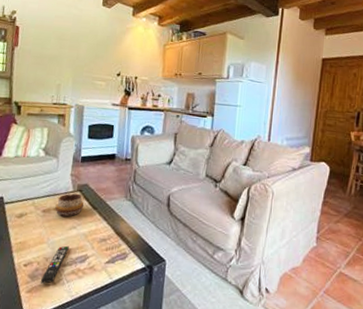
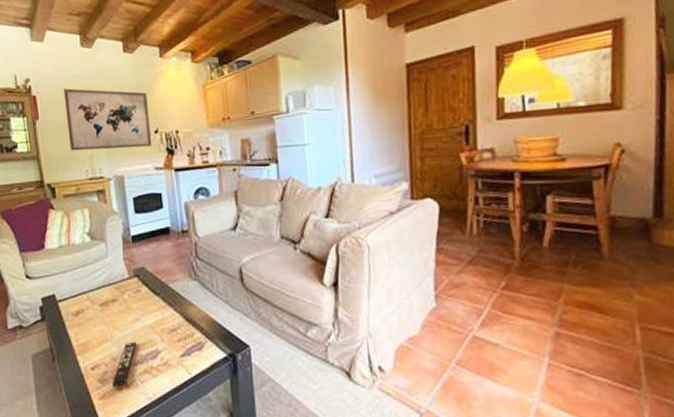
wall art: none [41,25,116,86] -> present [63,88,152,151]
decorative bowl: present [55,193,85,217] -> none [113,279,145,308]

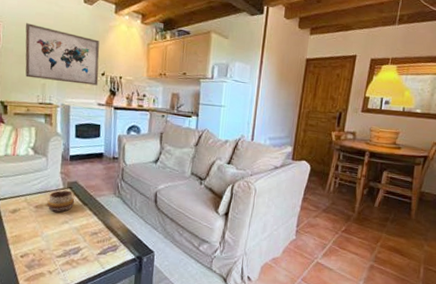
remote control: present [111,341,137,388] -> none [37,238,62,273]
decorative bowl: none [113,279,145,308] -> present [47,190,75,212]

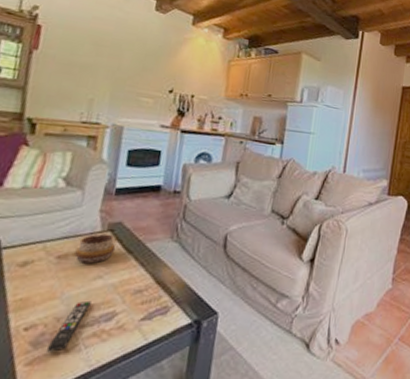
wall art: present [25,23,100,86] -> none [68,27,170,104]
remote control: none [37,238,62,273] -> present [46,300,92,352]

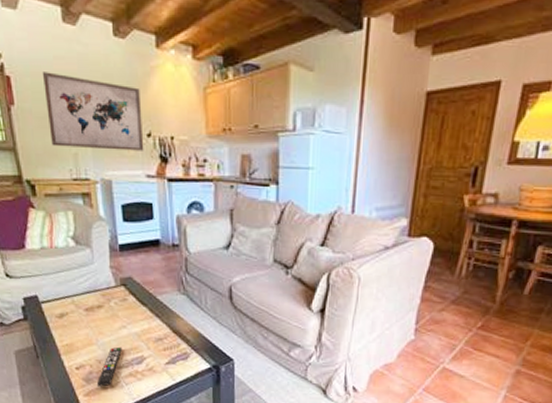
wall art: none [68,27,170,104] -> present [42,72,144,151]
decorative bowl: present [74,233,116,264] -> none [98,288,132,315]

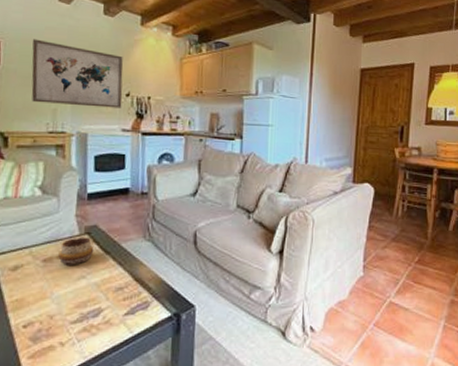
remote control: present [96,346,122,387] -> none [44,299,78,346]
decorative bowl: none [98,288,132,315] -> present [58,237,94,265]

